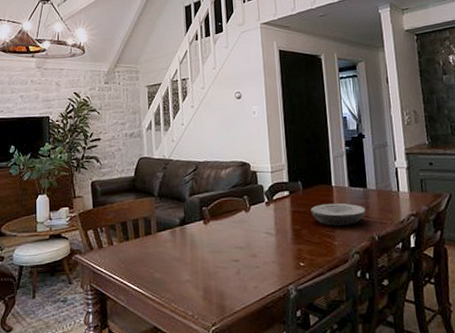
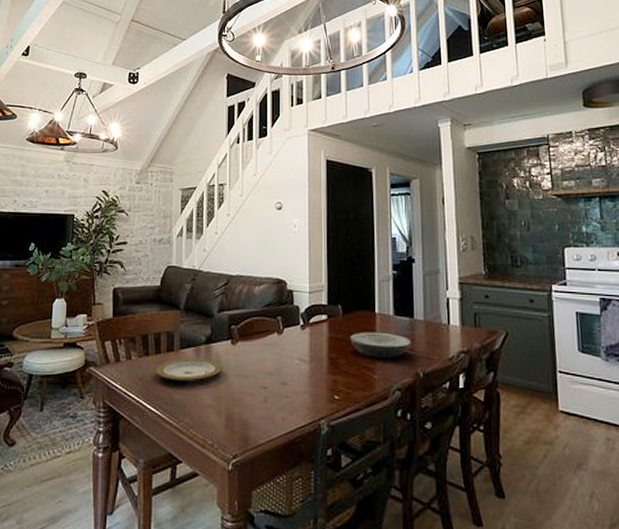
plate: none [136,239,197,262] -> present [155,358,222,382]

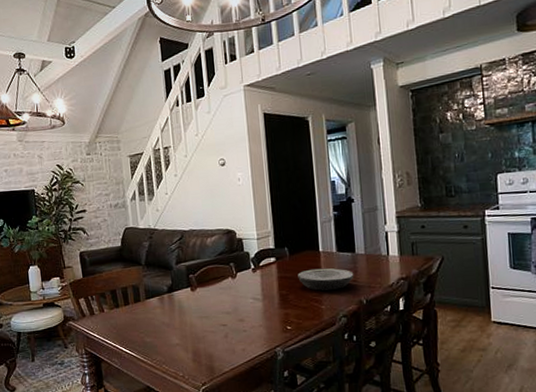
plate: present [155,358,222,382] -> none [126,305,185,327]

